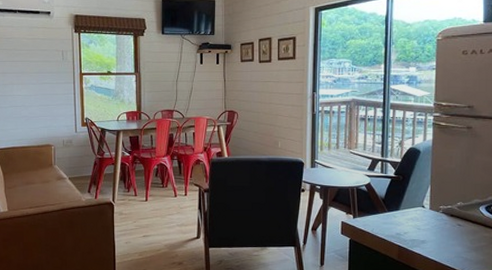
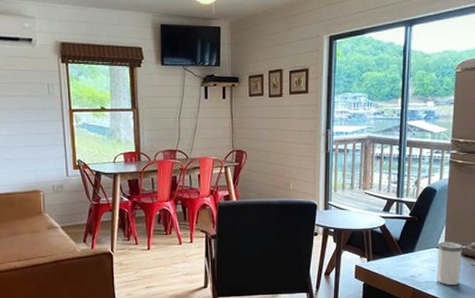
salt shaker: none [423,201,449,244] -> present [437,241,464,285]

